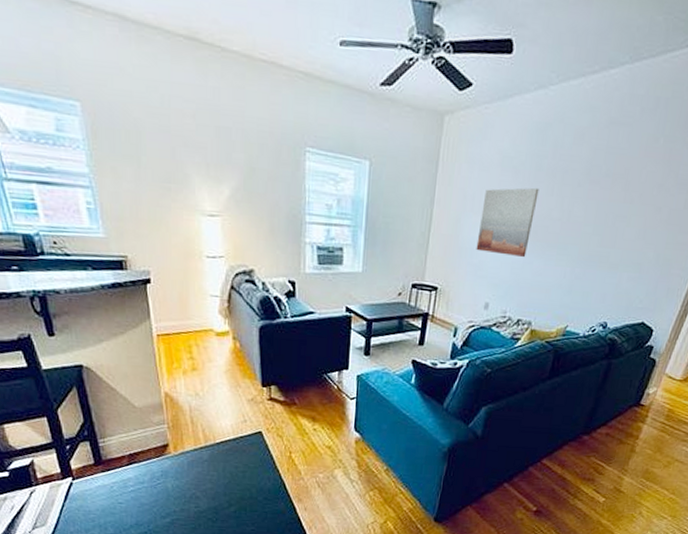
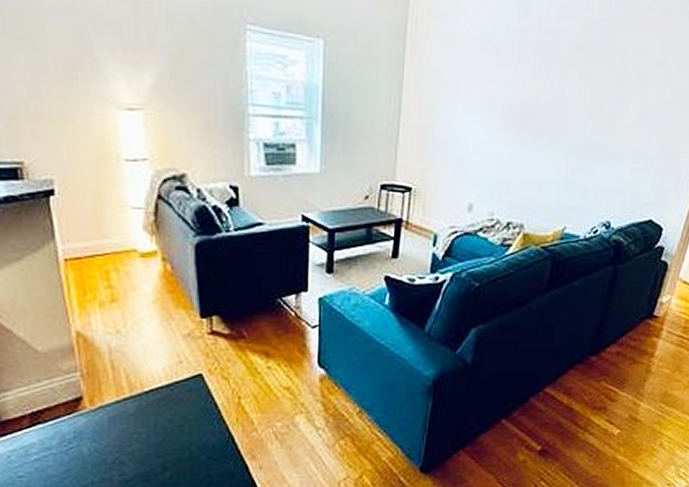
wall art: present [476,187,539,257] -> none [455,67,524,148]

